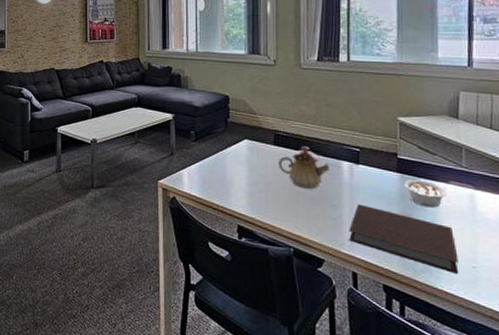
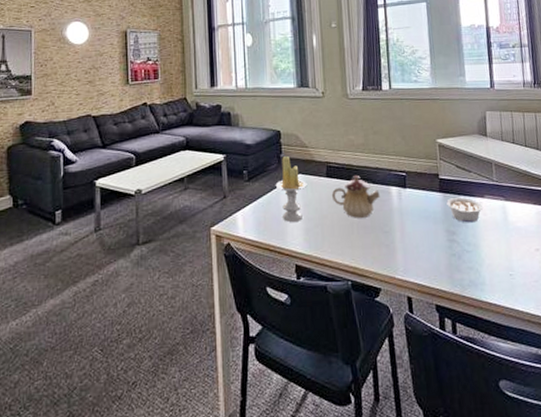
candle: none [221,121,254,185] -> present [275,156,307,222]
notebook: present [349,204,459,275] -> none [401,227,499,285]

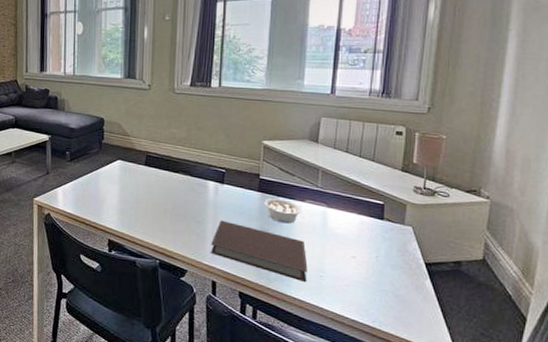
candle: present [275,156,307,222] -> none [95,143,126,202]
teapot: present [331,175,380,218] -> none [148,166,196,207]
notebook: none [401,227,499,285] -> present [211,220,308,283]

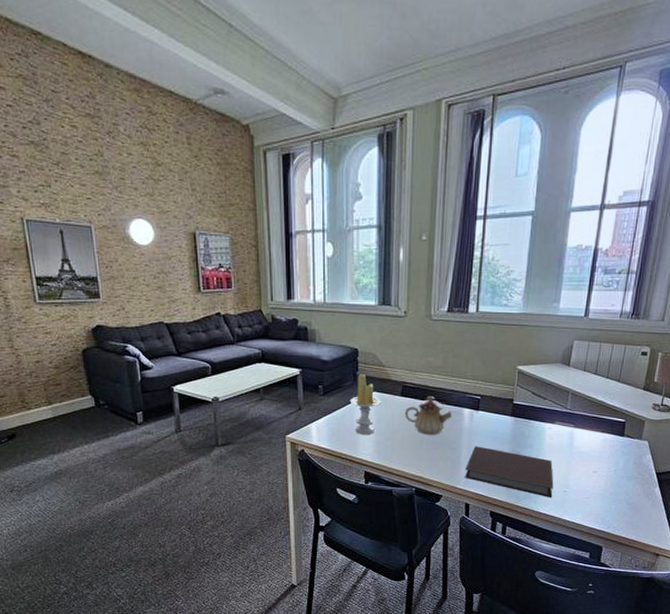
candle: none [95,143,126,202] -> present [350,374,381,434]
teapot: none [148,166,196,207] -> present [404,395,452,435]
legume: present [264,198,303,224] -> none [516,422,552,445]

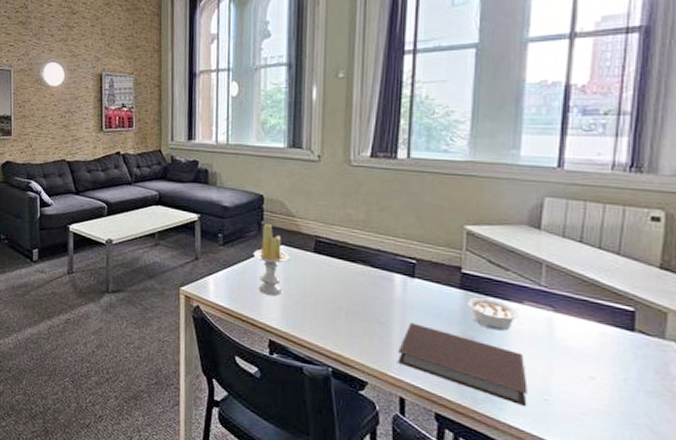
teapot: present [404,395,452,435] -> none [318,254,379,304]
legume: none [516,422,552,445] -> present [468,297,520,331]

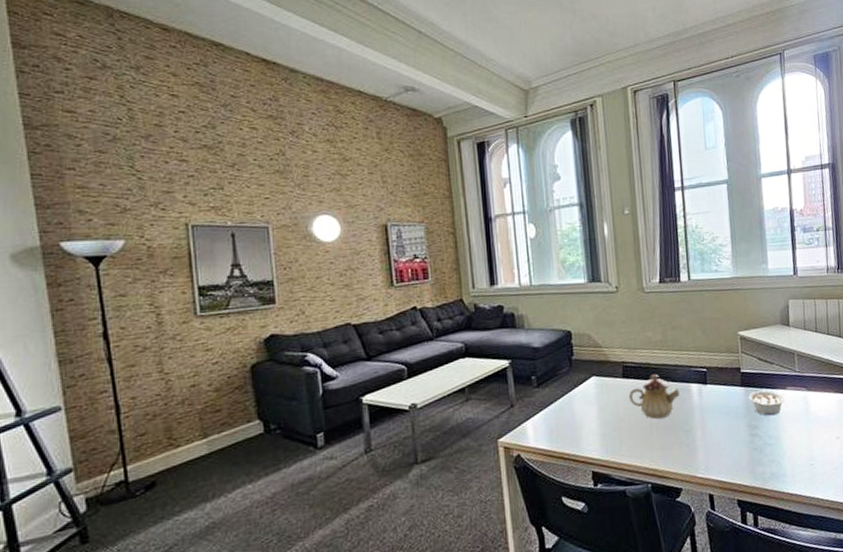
candle: present [253,224,290,295] -> none [567,358,602,428]
teapot: none [318,254,379,304] -> present [628,373,680,419]
notebook: present [398,323,528,407] -> none [702,424,800,475]

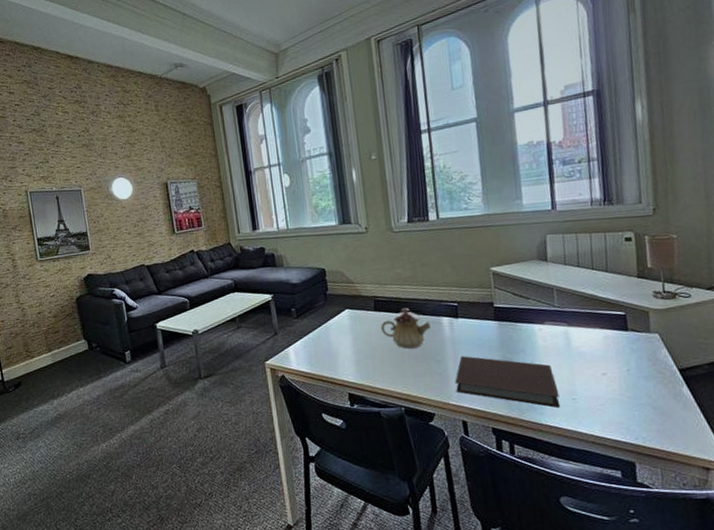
notebook: none [702,424,800,475] -> present [455,356,561,409]
legume: present [748,390,786,416] -> none [502,324,544,350]

